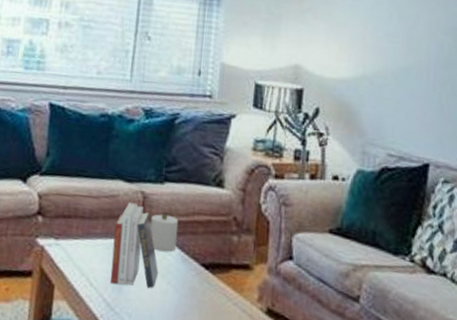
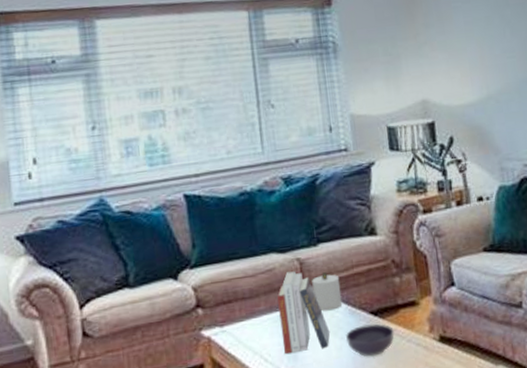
bowl: none [173,275,223,311] -> present [346,324,395,357]

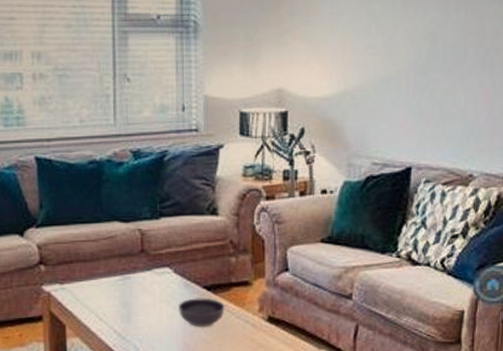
books: present [277,270,331,355] -> none [117,239,164,317]
candle: present [312,271,343,311] -> none [151,244,178,281]

